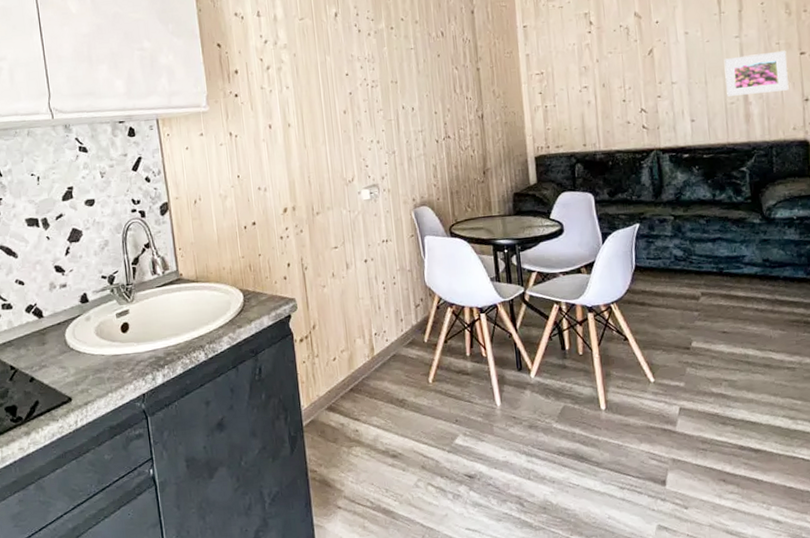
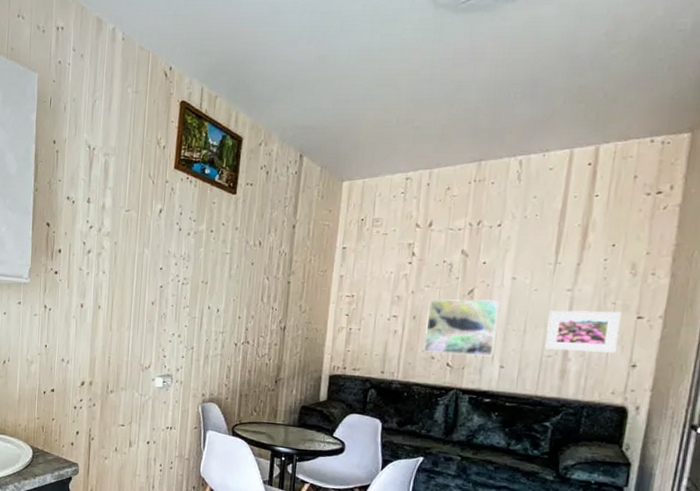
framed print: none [614,56,683,118] -> present [423,298,499,357]

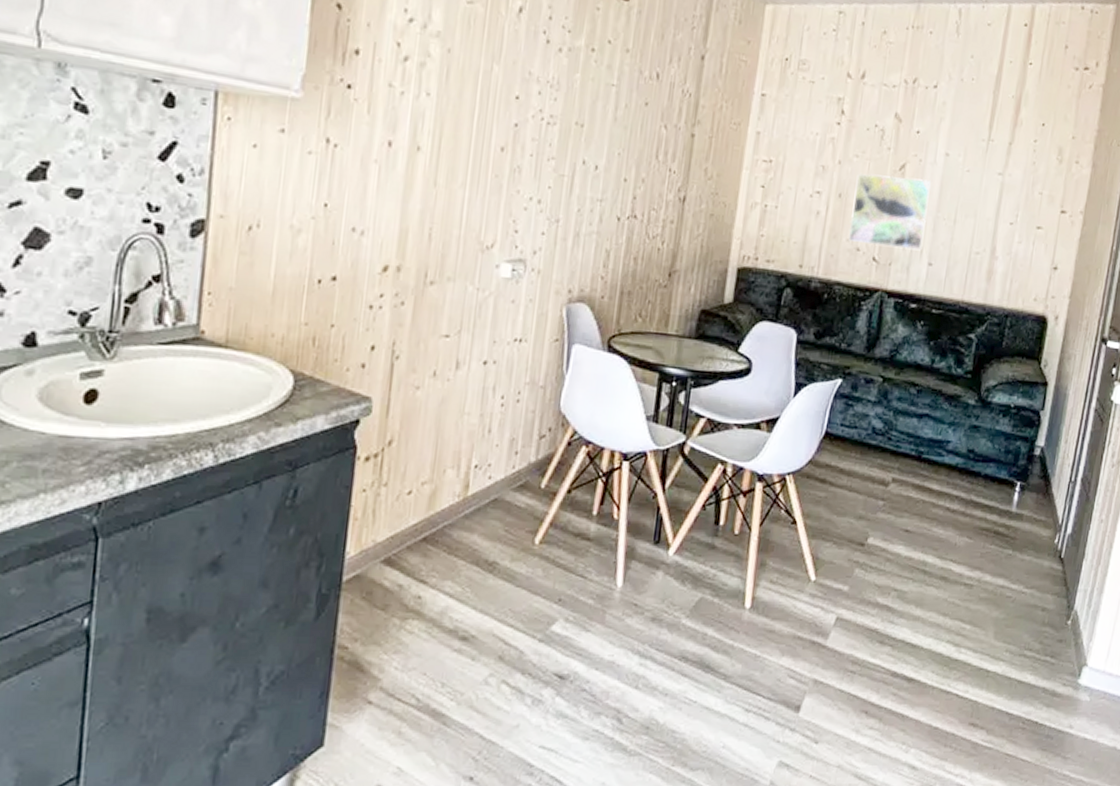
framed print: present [545,310,622,353] -> none [974,197,1048,252]

